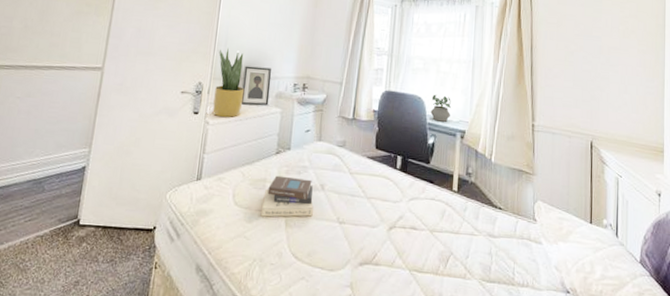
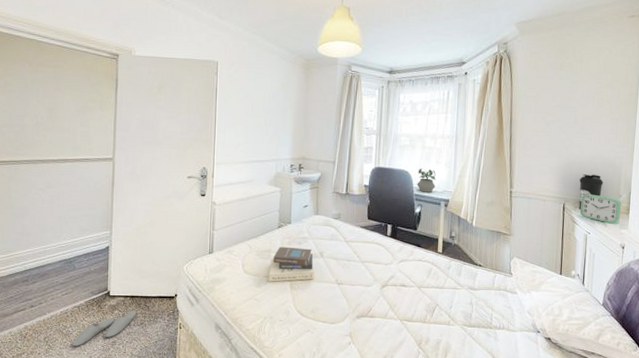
slippers: none [28,244,107,286] -> present [72,311,136,347]
planter: present [212,47,245,118] -> none [218,134,246,198]
picture frame: present [242,66,271,106] -> none [243,150,270,186]
water bottle: none [607,109,634,149] -> present [579,174,604,210]
alarm clock: none [610,131,655,167] -> present [580,194,622,224]

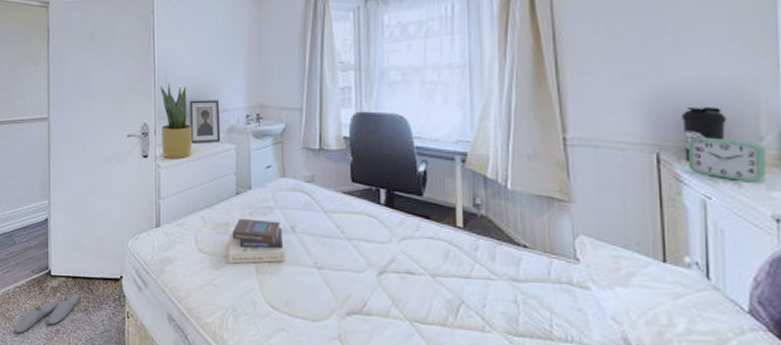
planter: none [218,134,246,198] -> present [160,82,193,159]
picture frame: none [243,150,270,186] -> present [189,100,221,143]
potted plant: present [417,168,436,193] -> none [417,111,444,144]

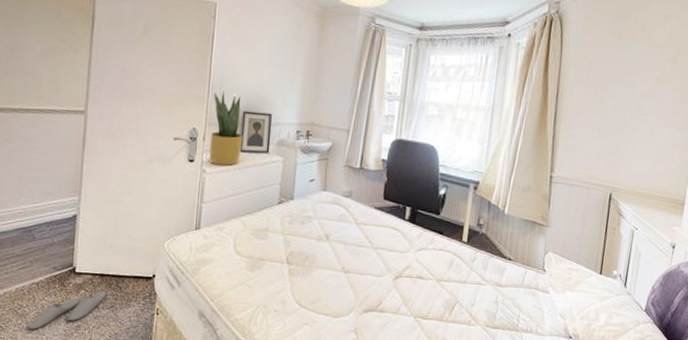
books: present [228,218,285,264] -> none [264,225,318,266]
water bottle: present [682,107,727,162] -> none [627,161,658,201]
alarm clock: present [688,137,767,183] -> none [628,184,677,219]

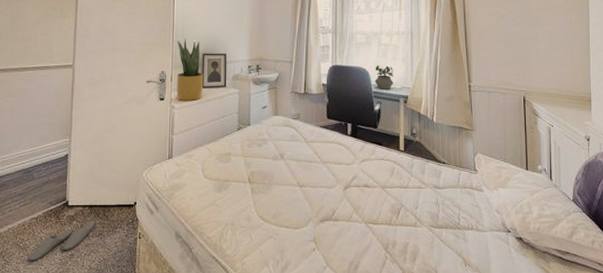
potted plant: none [443,143,466,172] -> present [375,65,393,89]

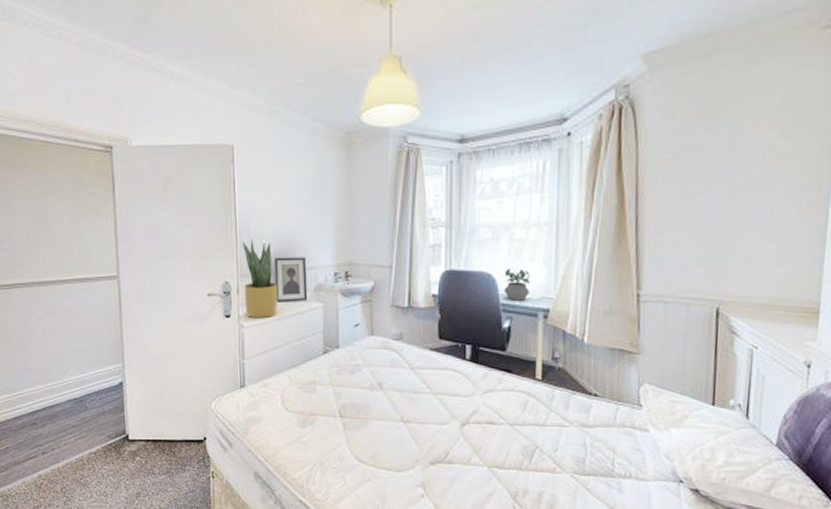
slippers: present [29,221,95,262] -> none [92,457,161,499]

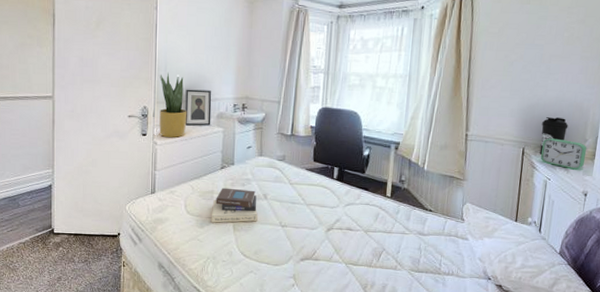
books: none [315,377,372,421] -> present [211,187,258,223]
potted plant: present [504,269,530,301] -> none [366,109,387,135]
water bottle: none [740,265,779,315] -> present [539,117,569,154]
alarm clock: none [742,293,807,333] -> present [541,138,587,170]

